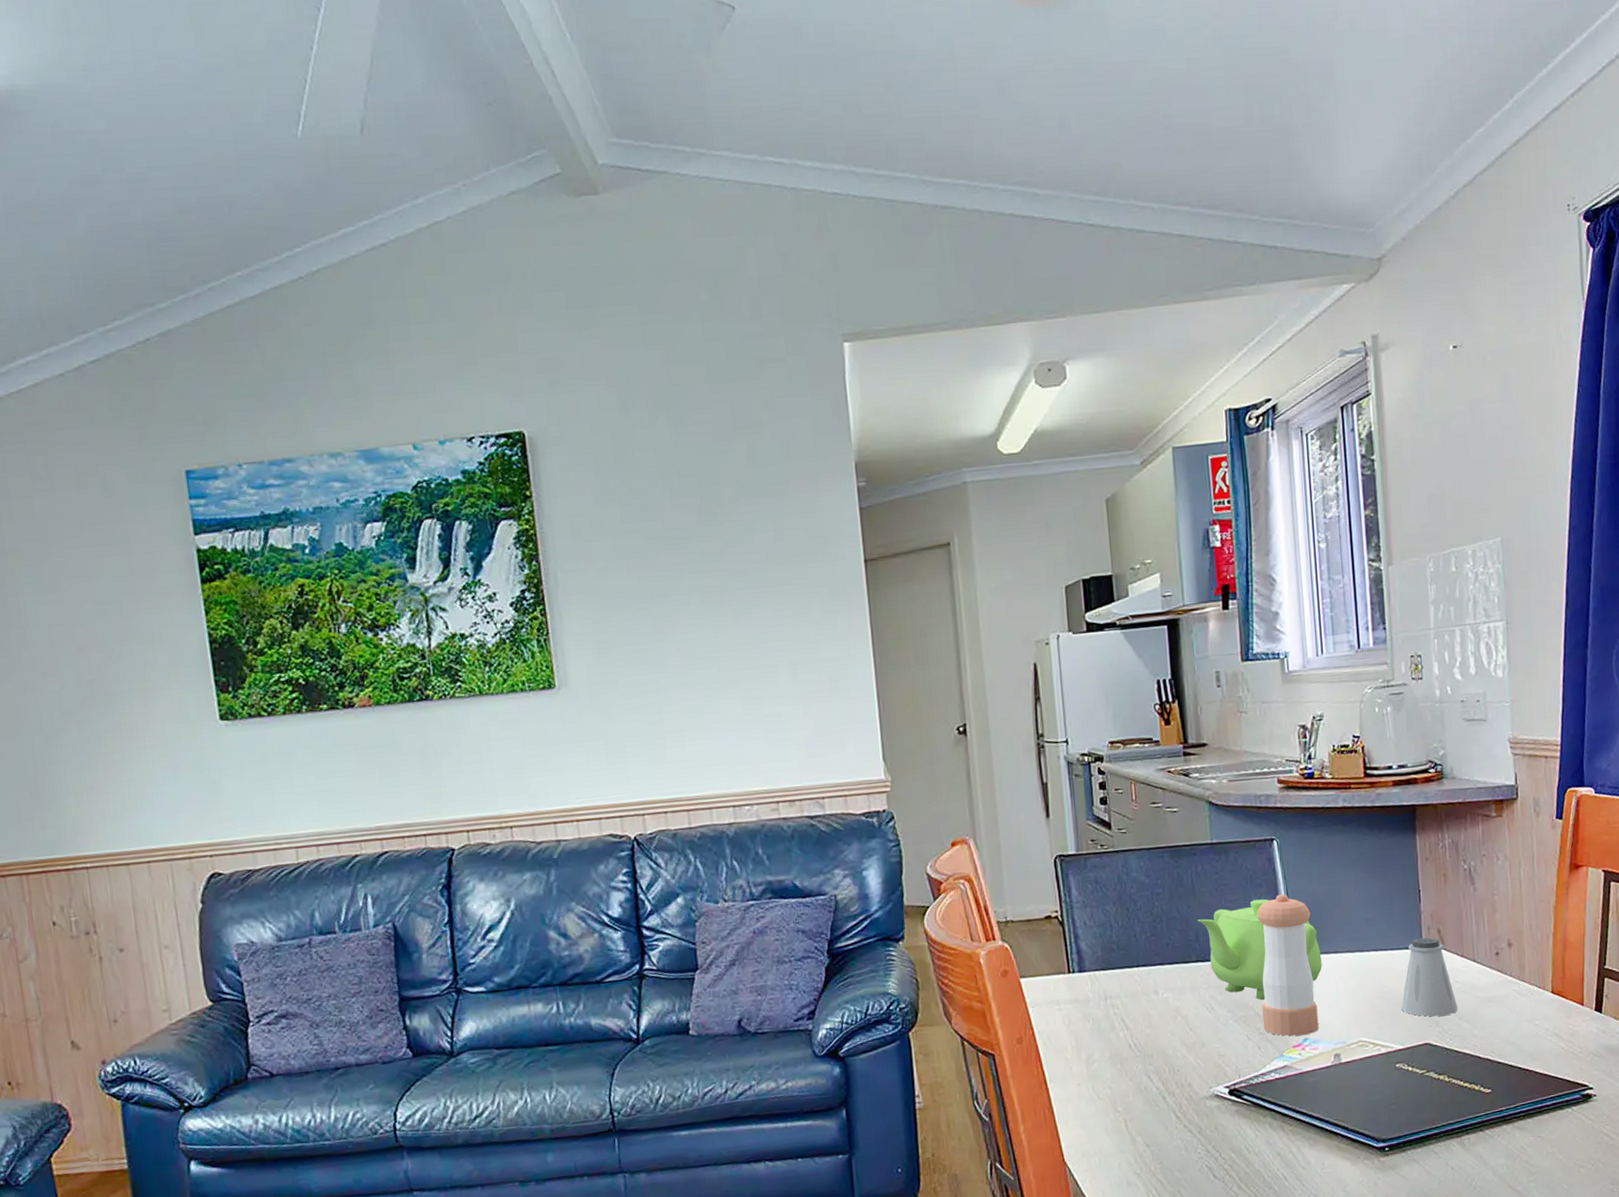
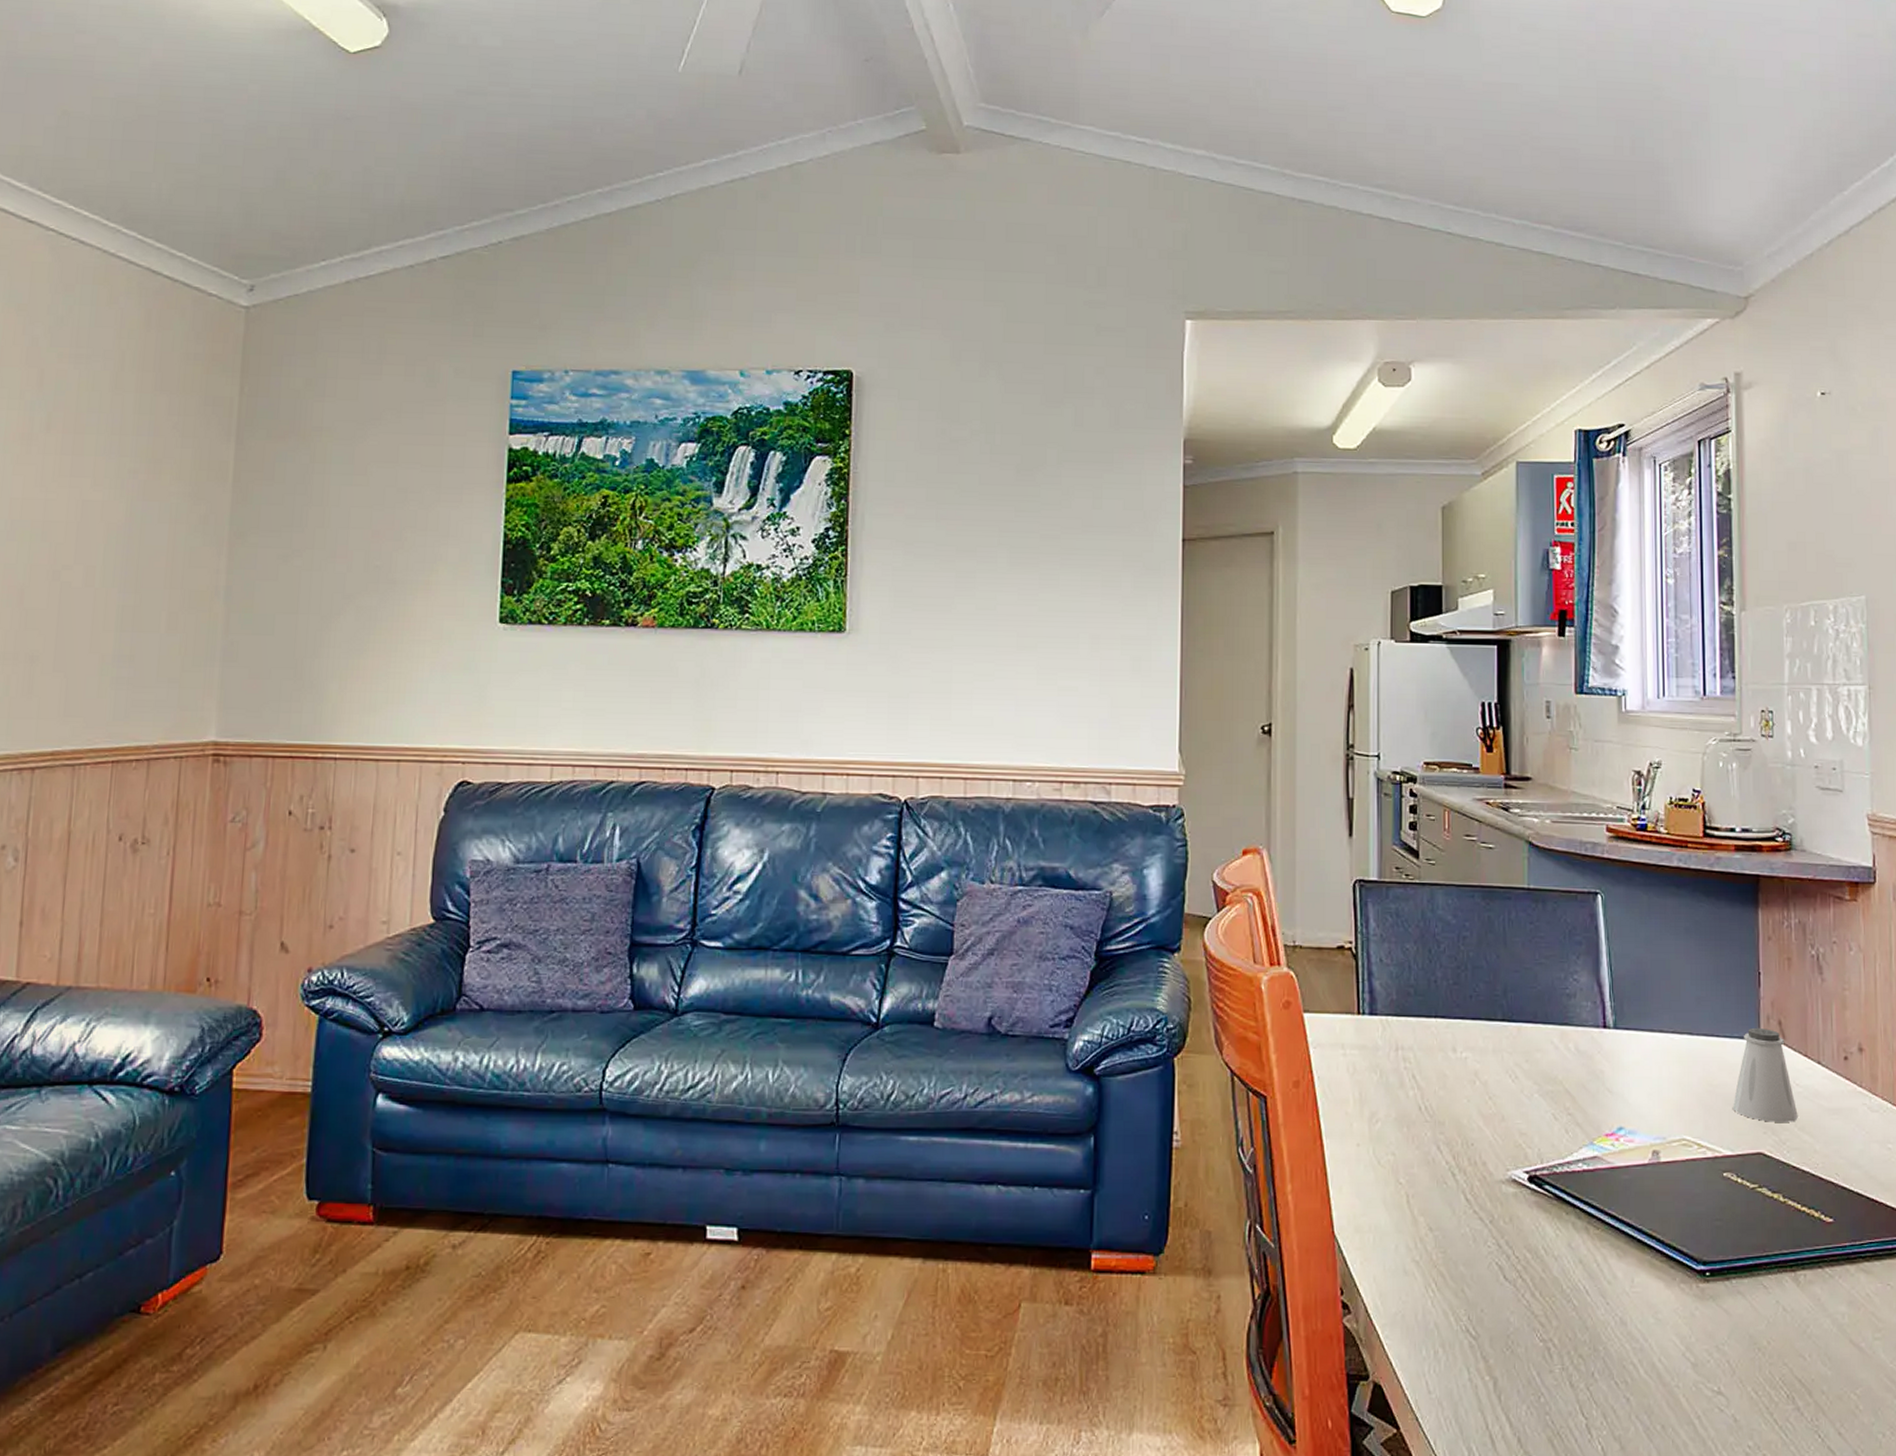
teapot: present [1198,899,1322,1000] -> none [1507,958,1644,1075]
pepper shaker: present [1256,894,1319,1036] -> none [1573,956,1637,1122]

